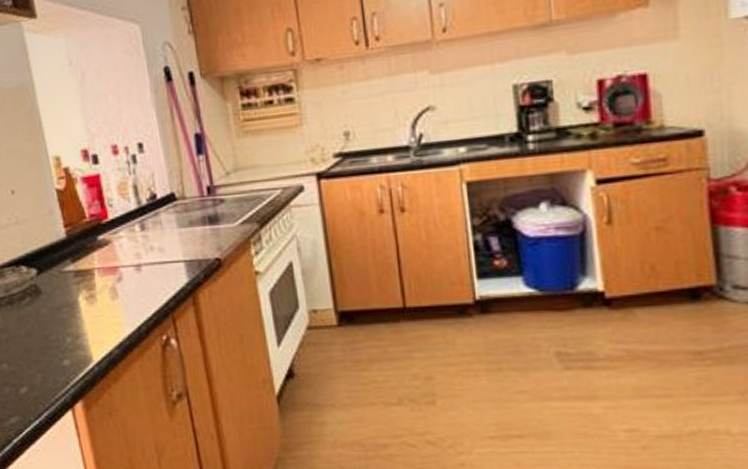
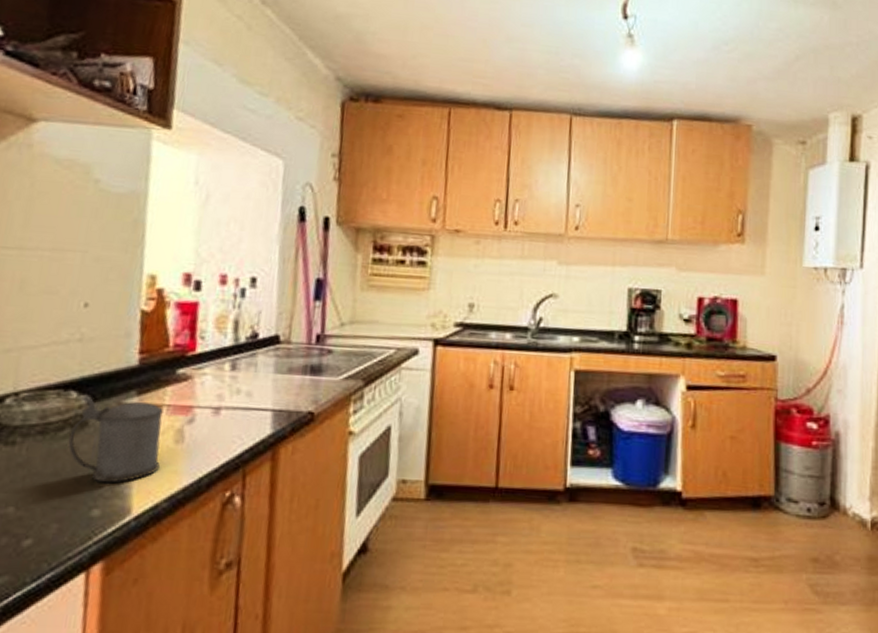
beer stein: none [29,268,105,338] -> present [68,396,163,483]

